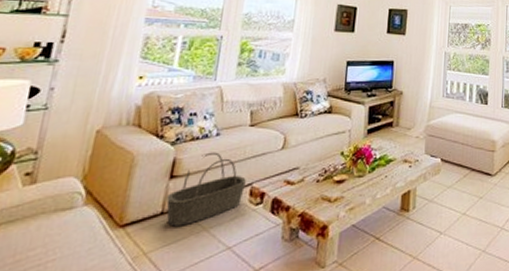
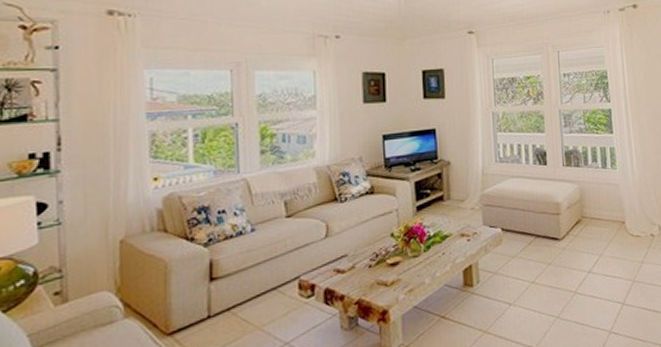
basket: present [166,152,246,227] -> none [211,248,293,329]

